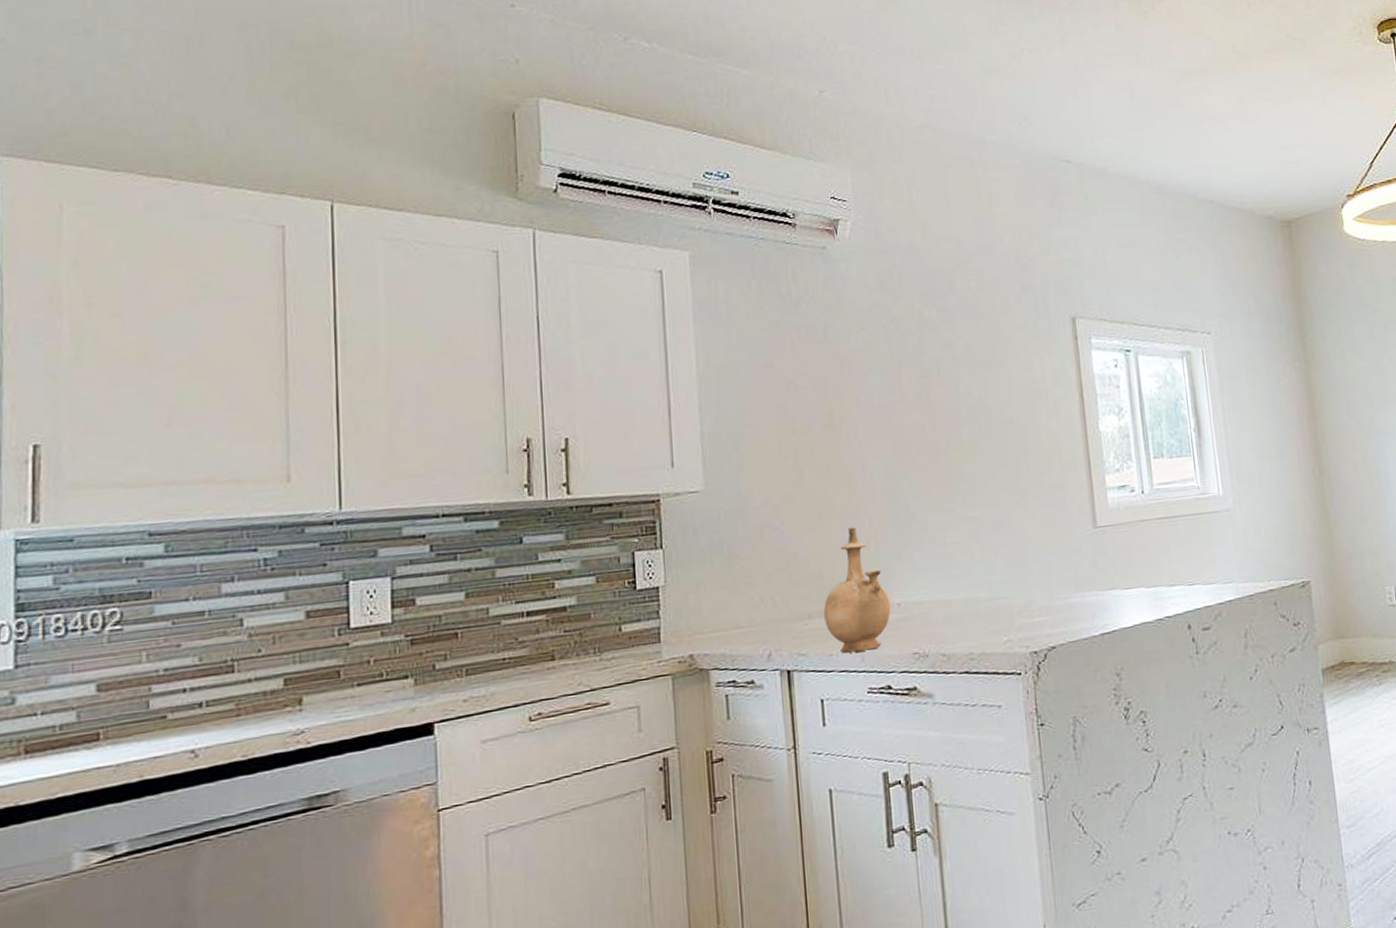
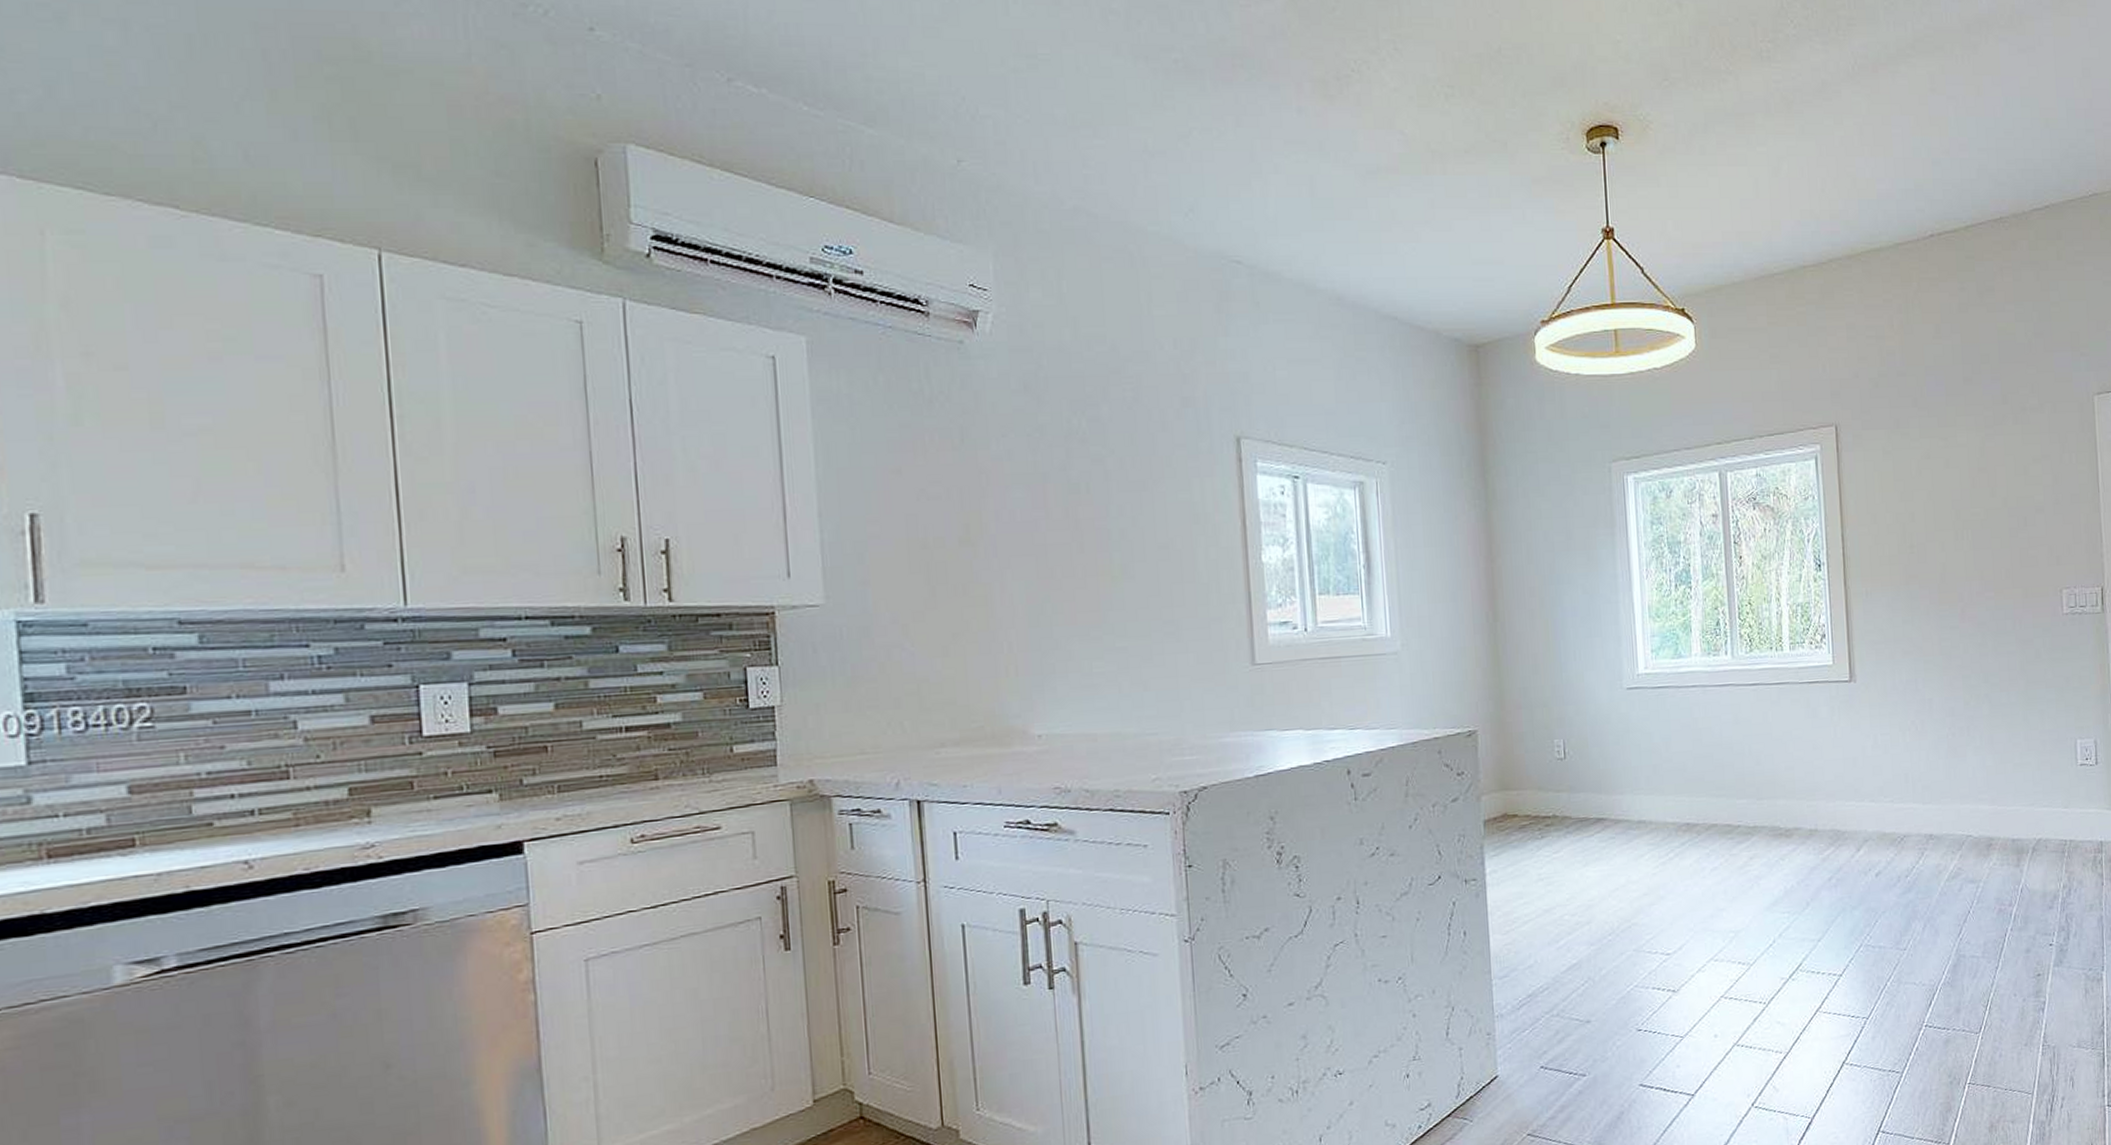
vase: present [824,526,891,654] -> none [957,651,1031,785]

